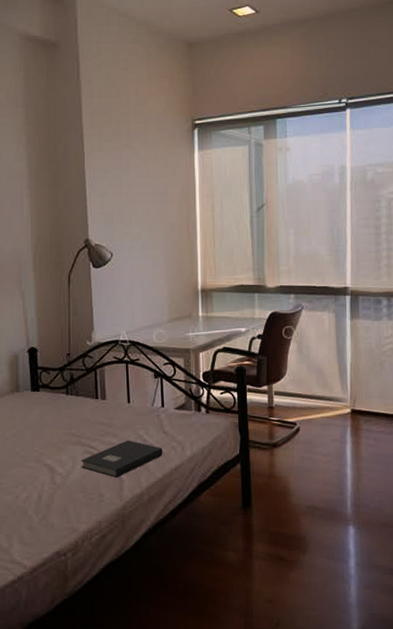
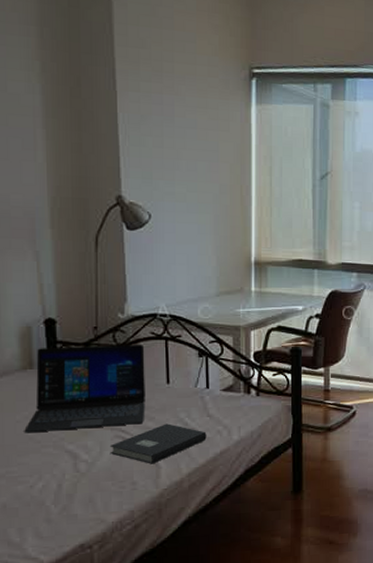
laptop: none [12,367,110,449] -> present [24,344,145,433]

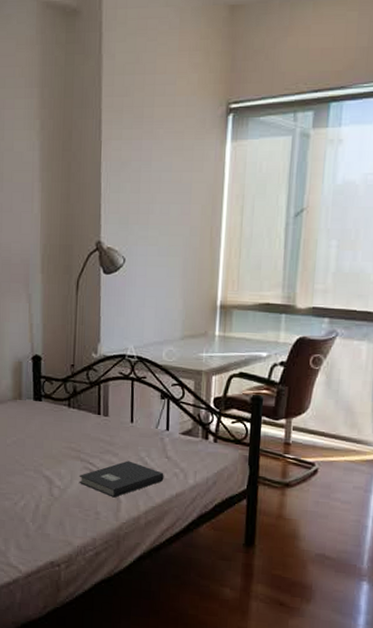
laptop: present [24,344,145,433] -> none [12,381,113,459]

